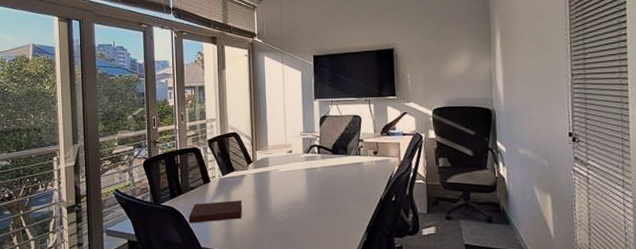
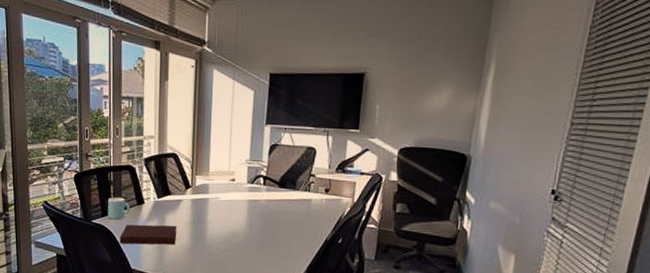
mug: none [176,178,198,201] -> present [108,197,131,220]

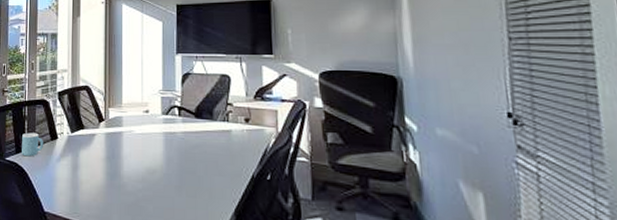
notebook: present [119,224,177,245] -> none [32,161,91,184]

